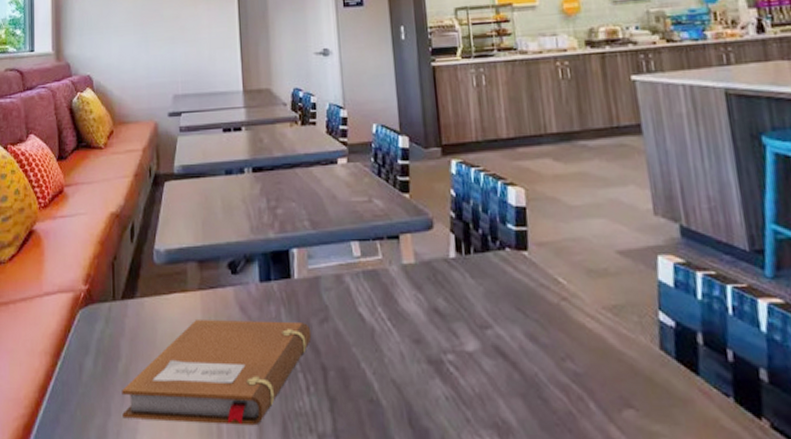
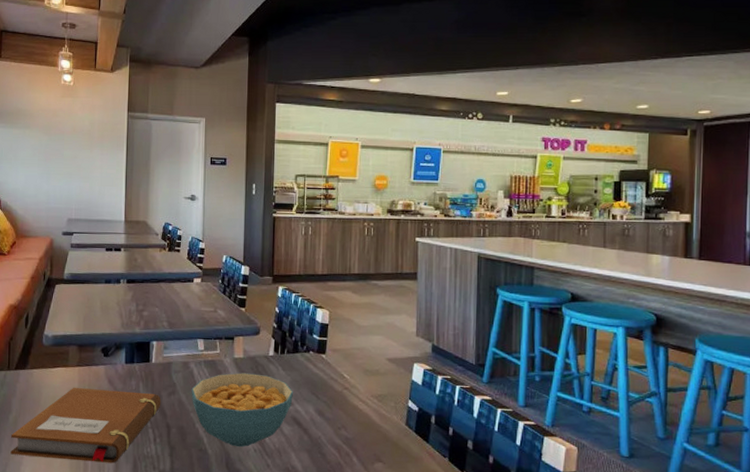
cereal bowl: none [349,285,491,395] -> present [191,372,294,447]

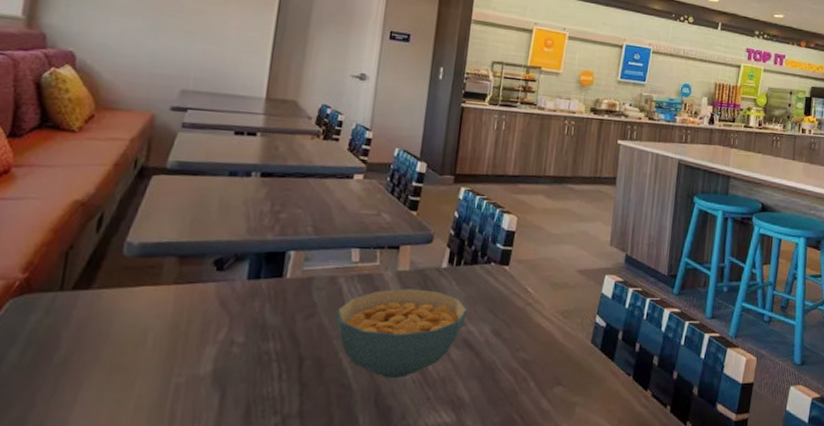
notebook: present [10,388,161,464] -> none [50,313,295,411]

